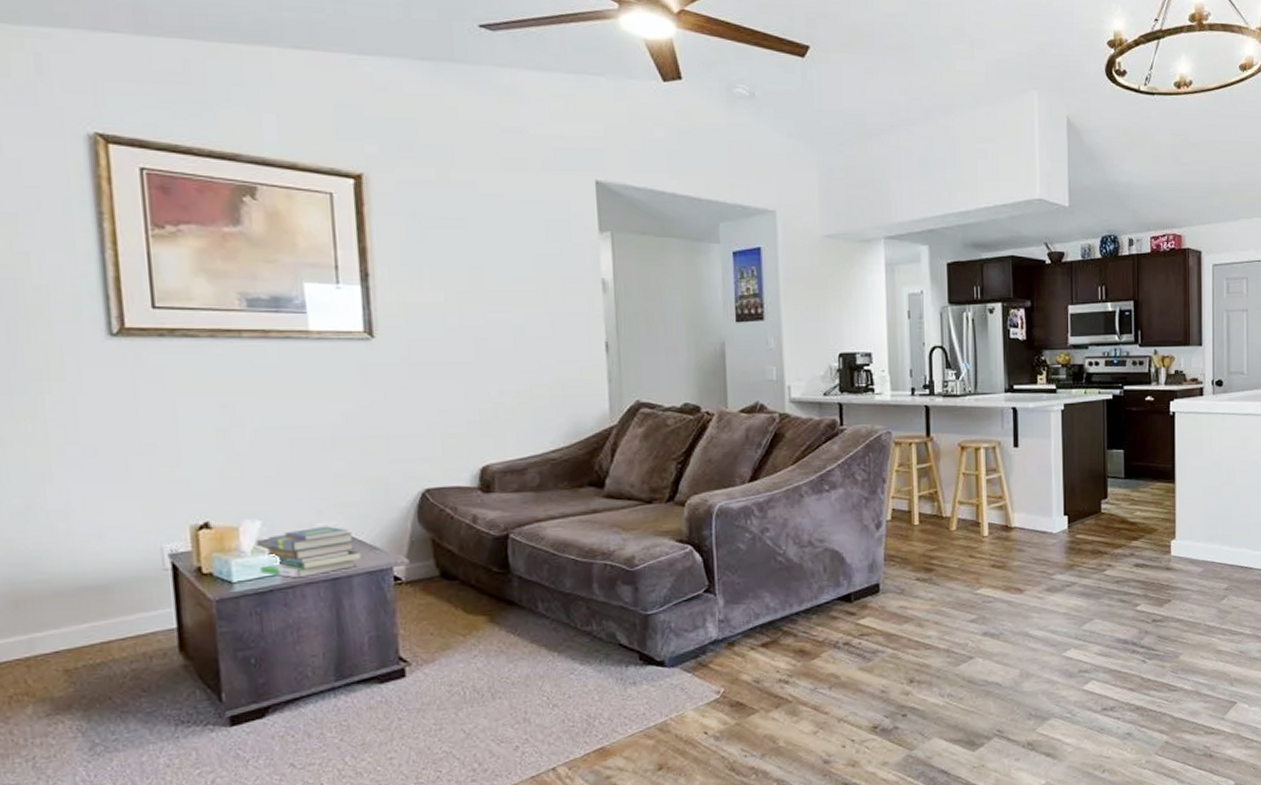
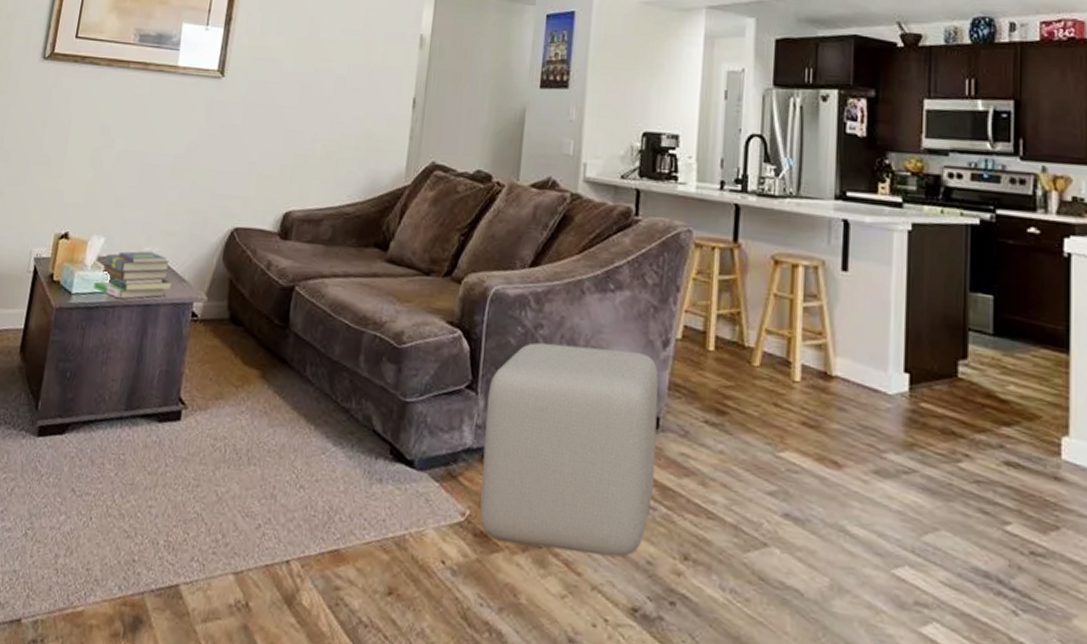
pouf: none [725,536,881,705] -> present [479,342,659,557]

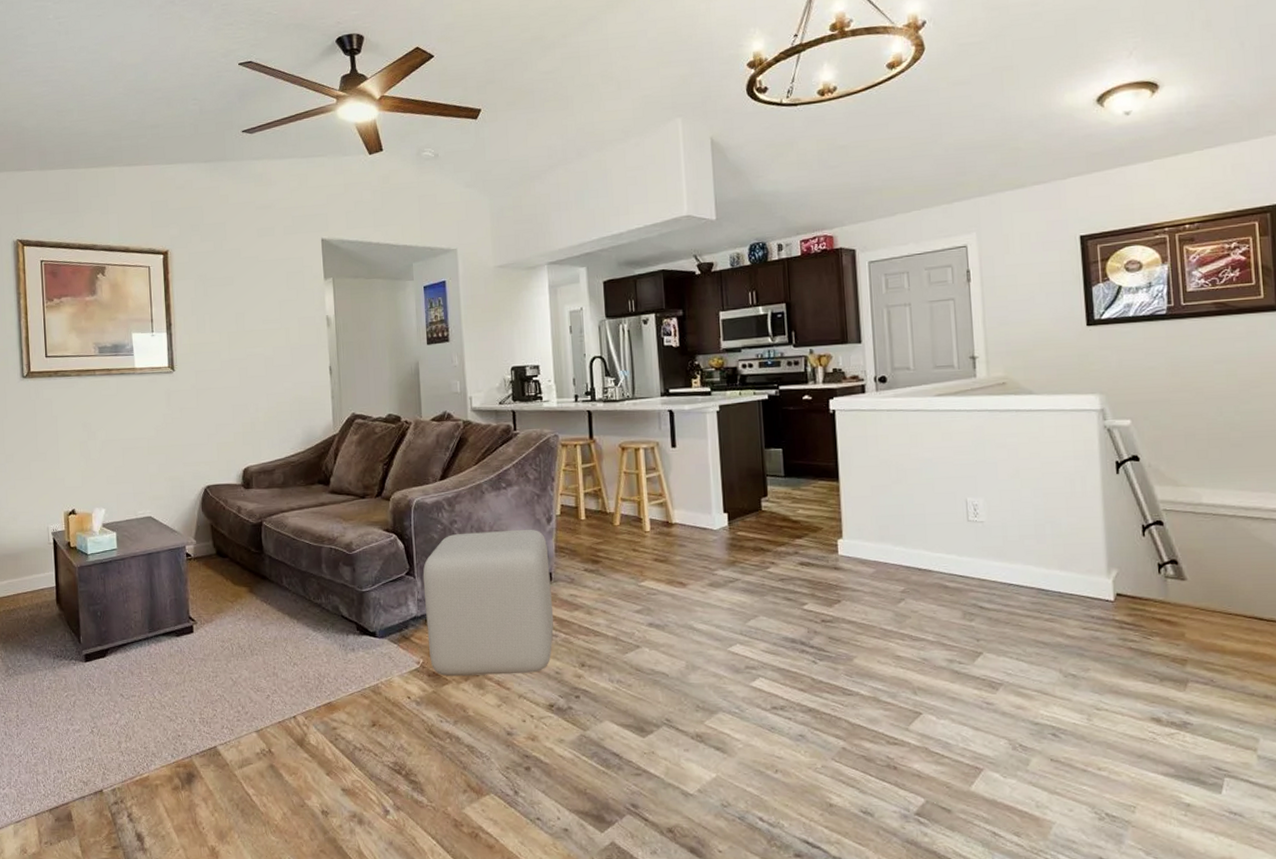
books: present [93,251,172,299] -> none [104,513,166,553]

